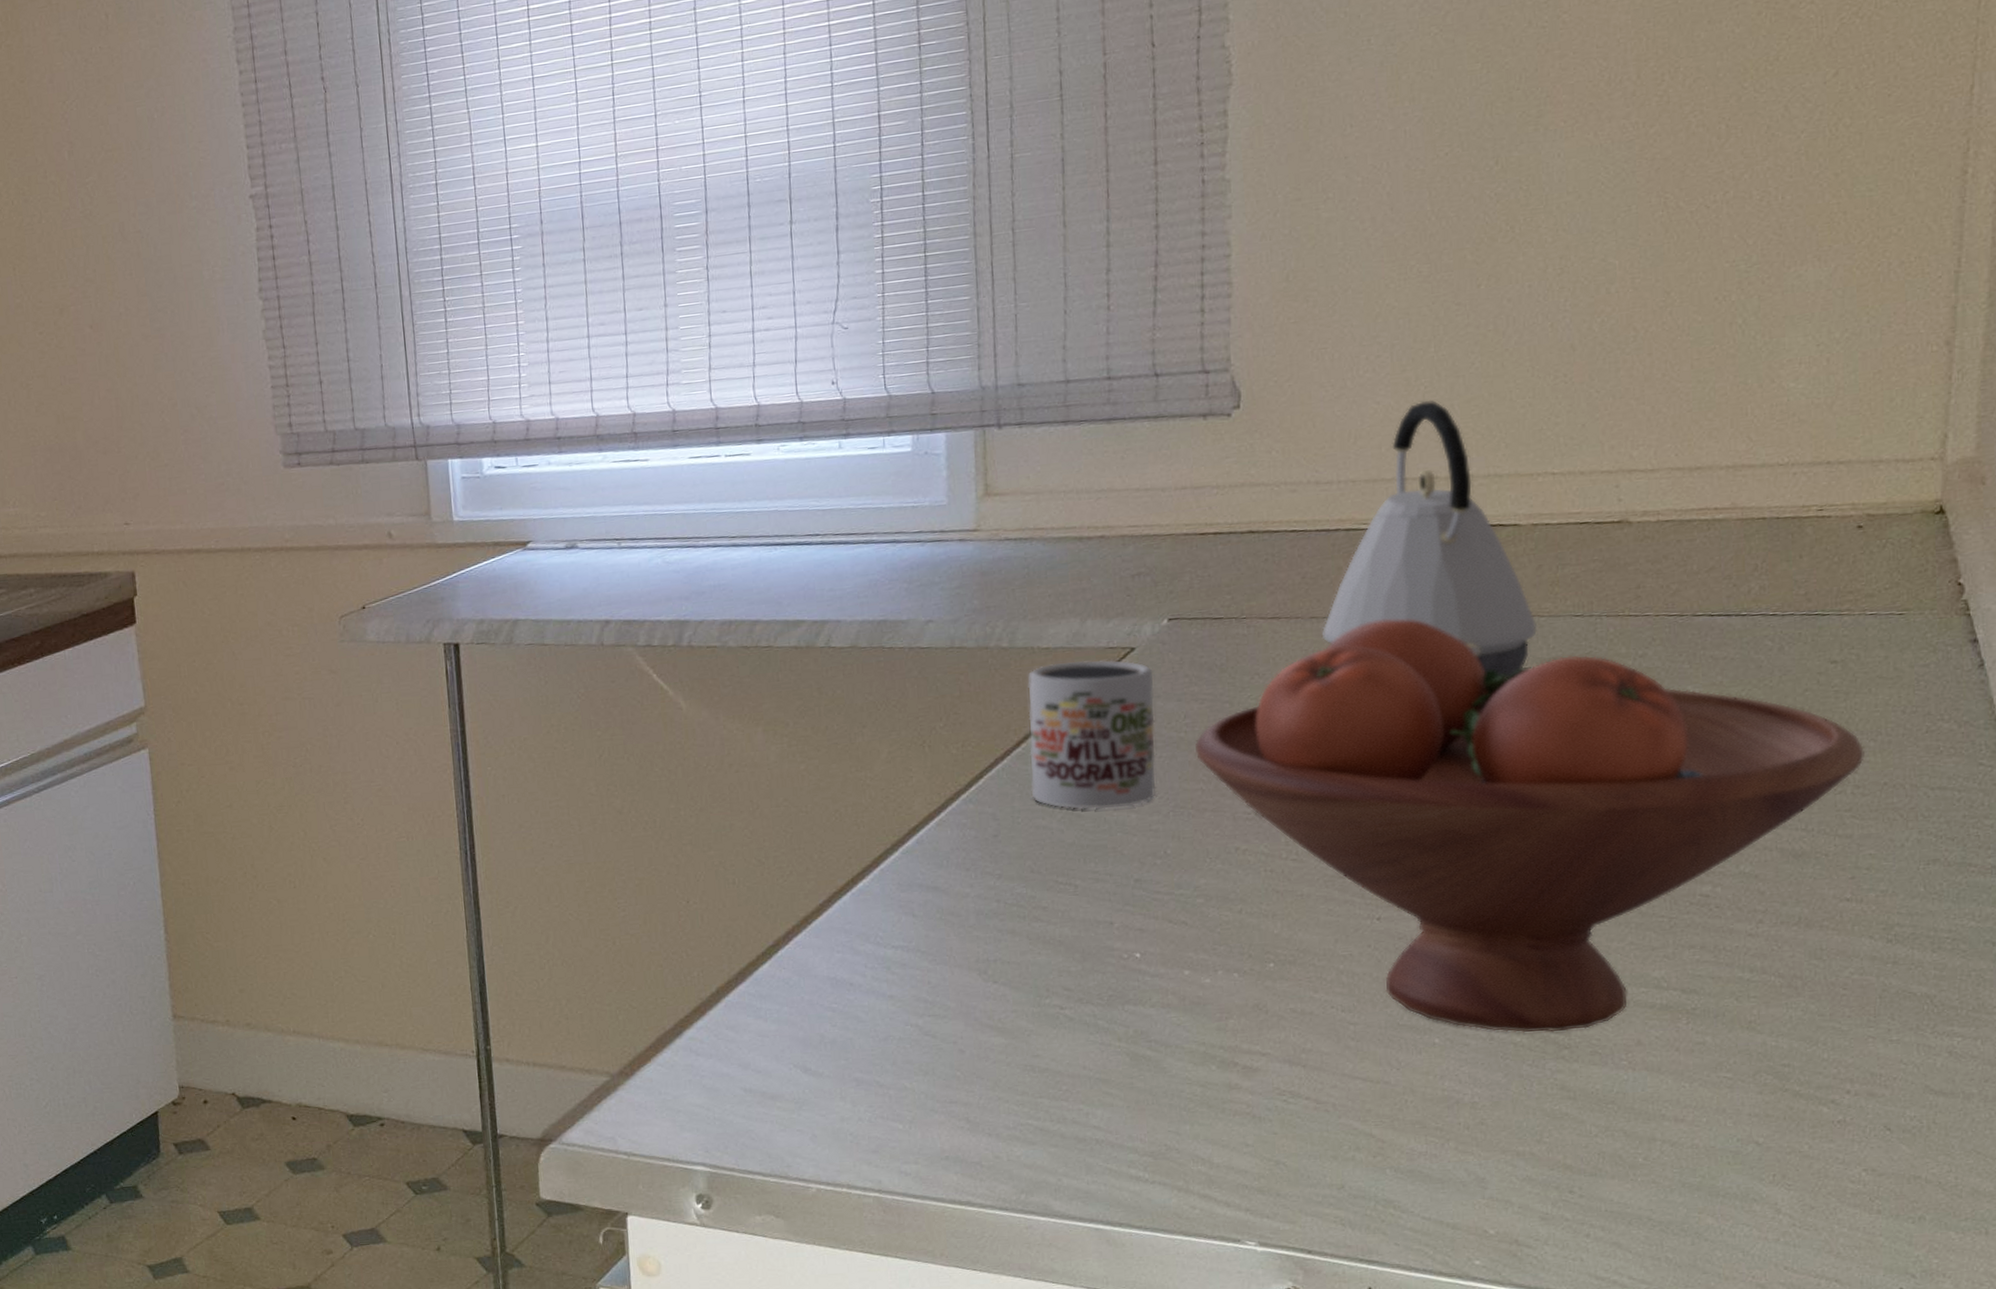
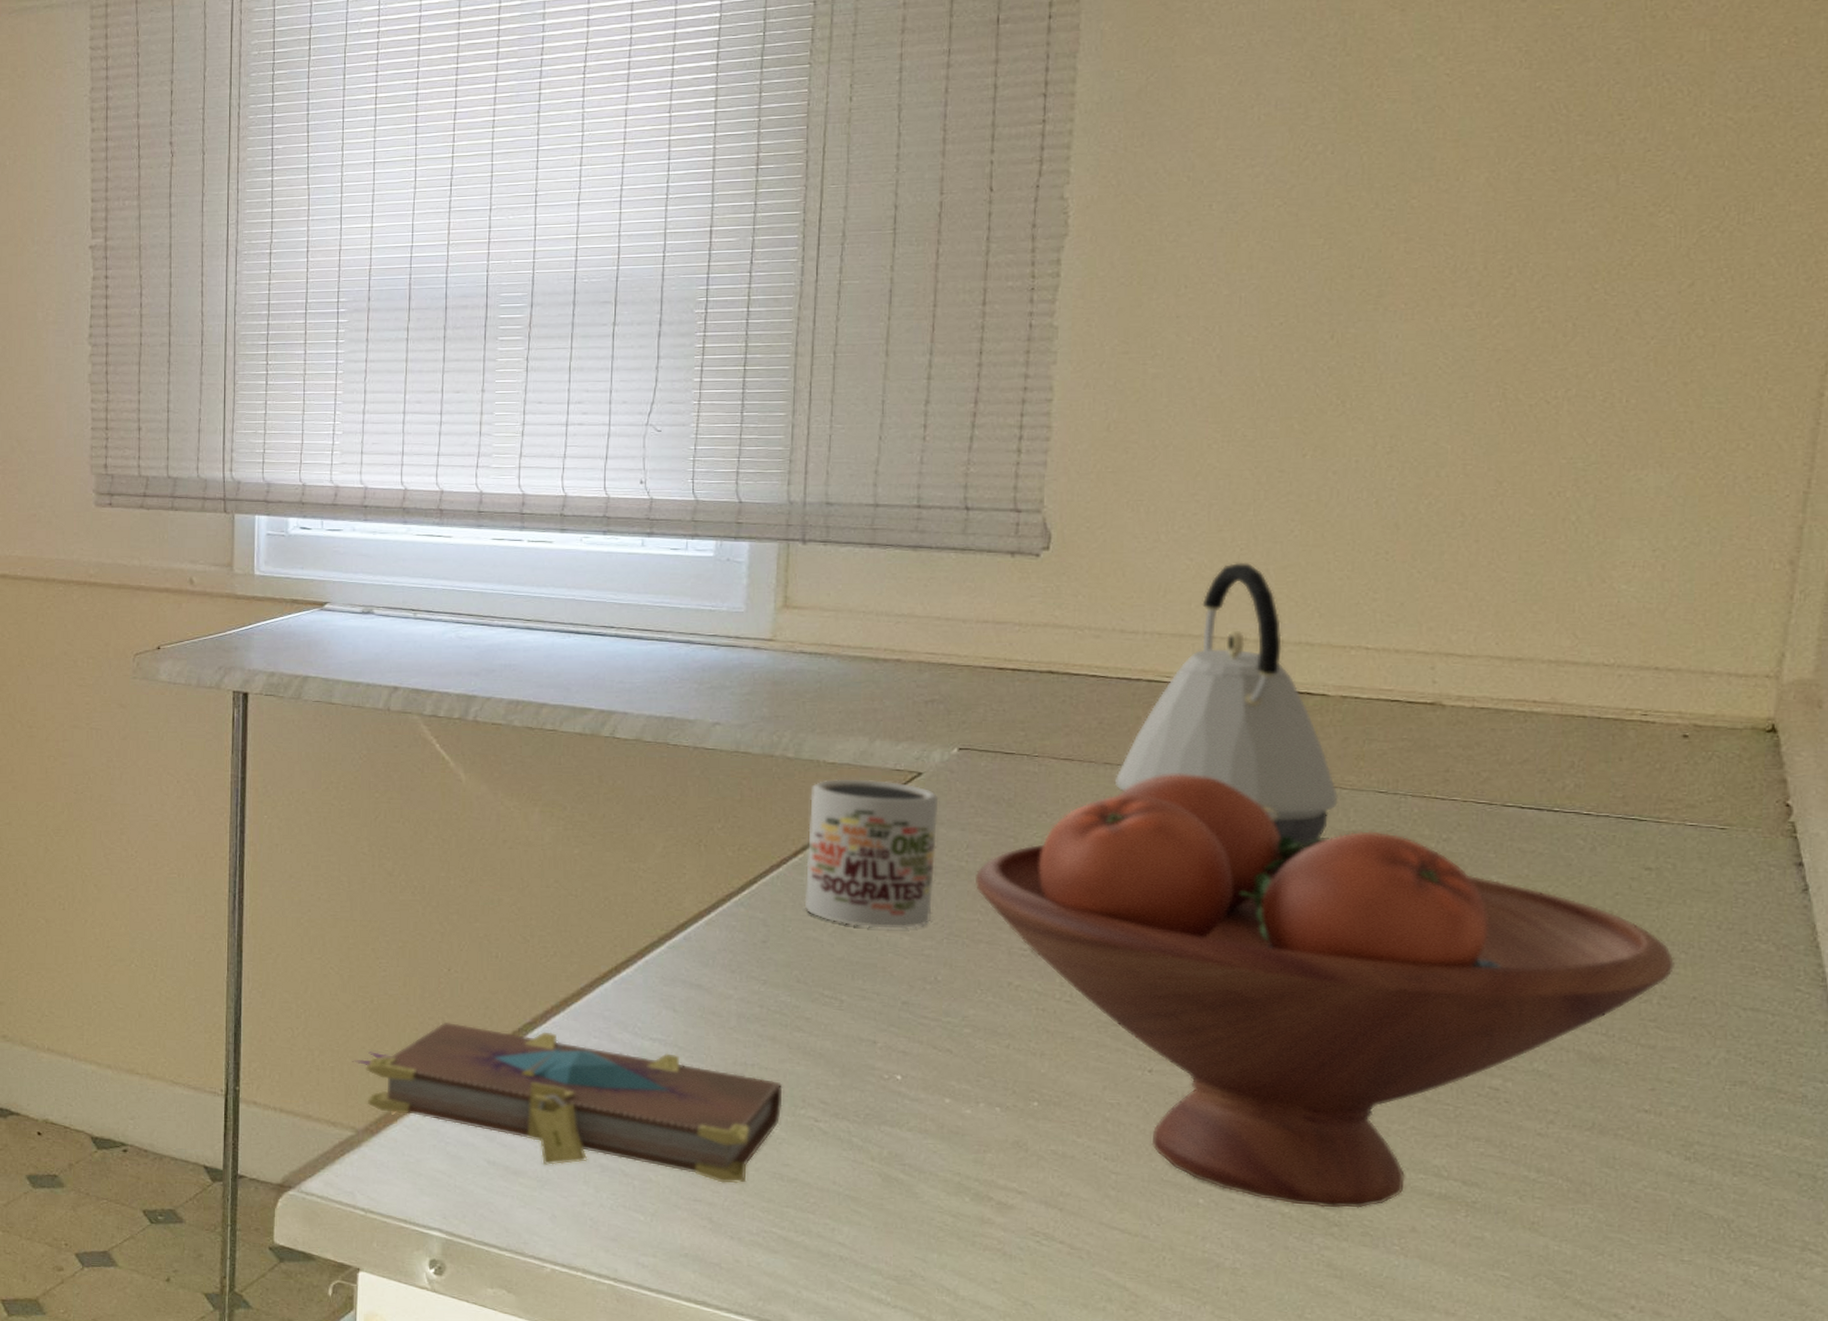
book: none [599,952,1028,1087] -> present [351,1022,783,1184]

